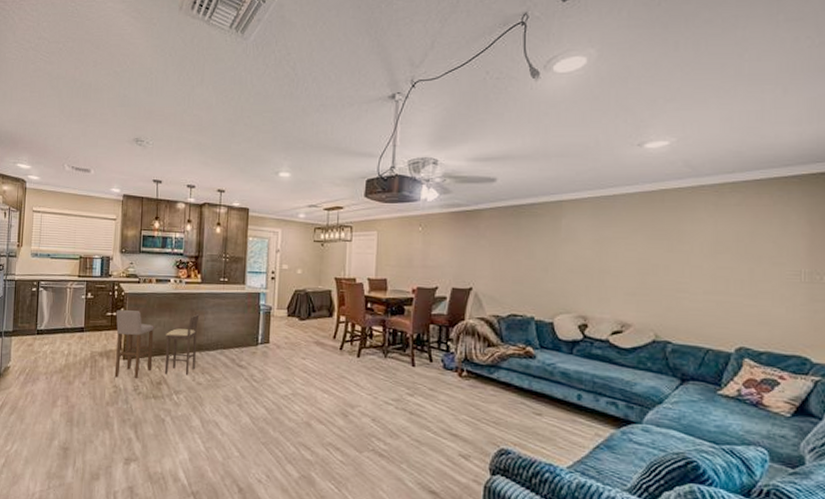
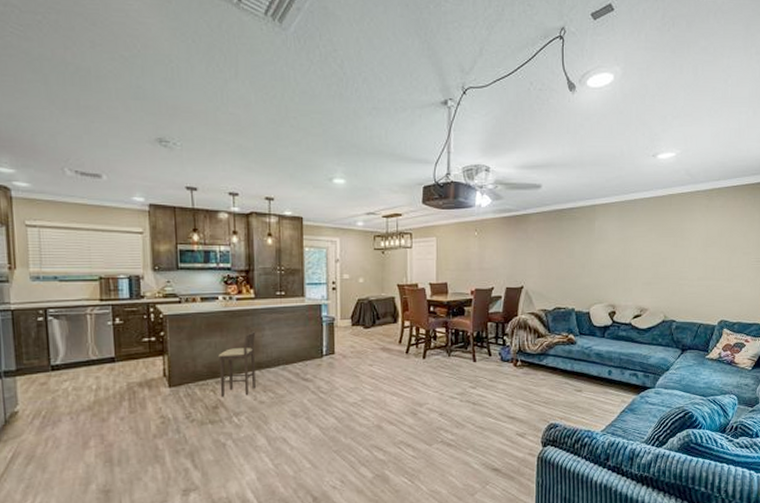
bar stool: present [114,310,154,379] -> none [154,333,205,408]

